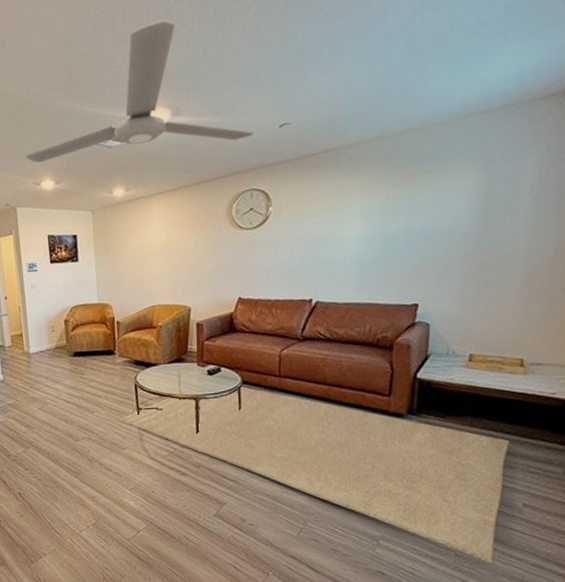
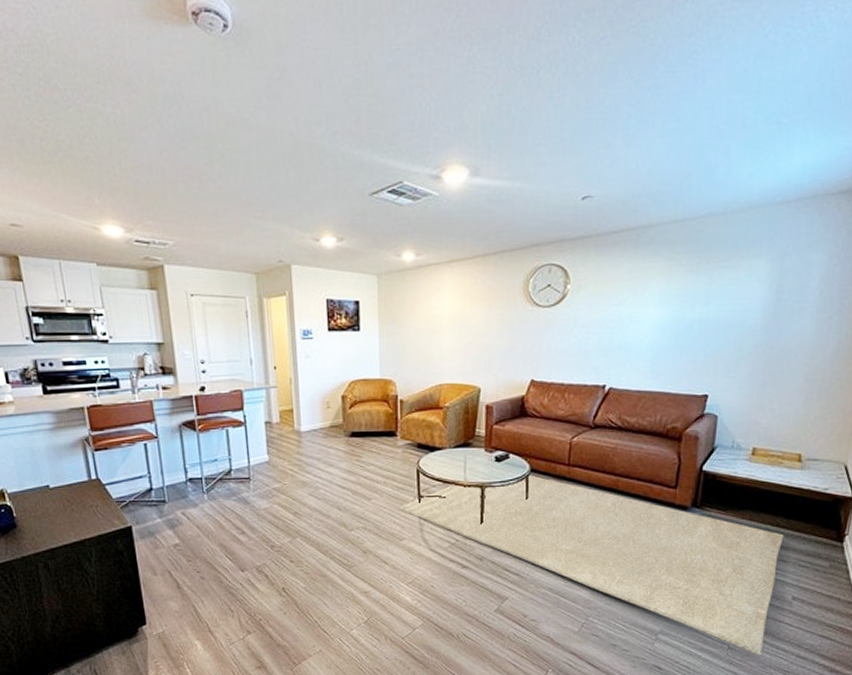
ceiling fan: present [24,19,255,163] -> none [302,68,556,216]

